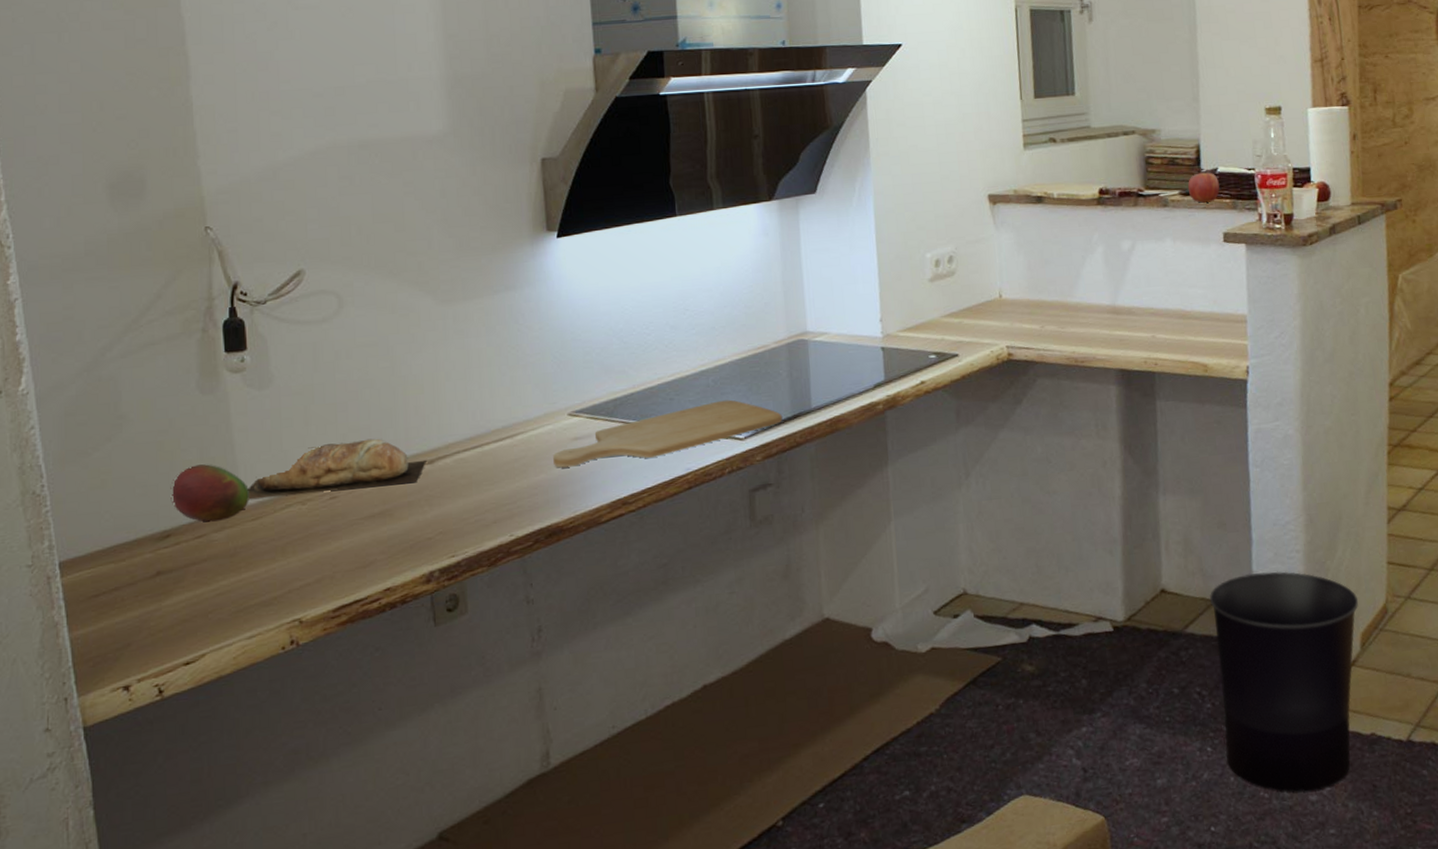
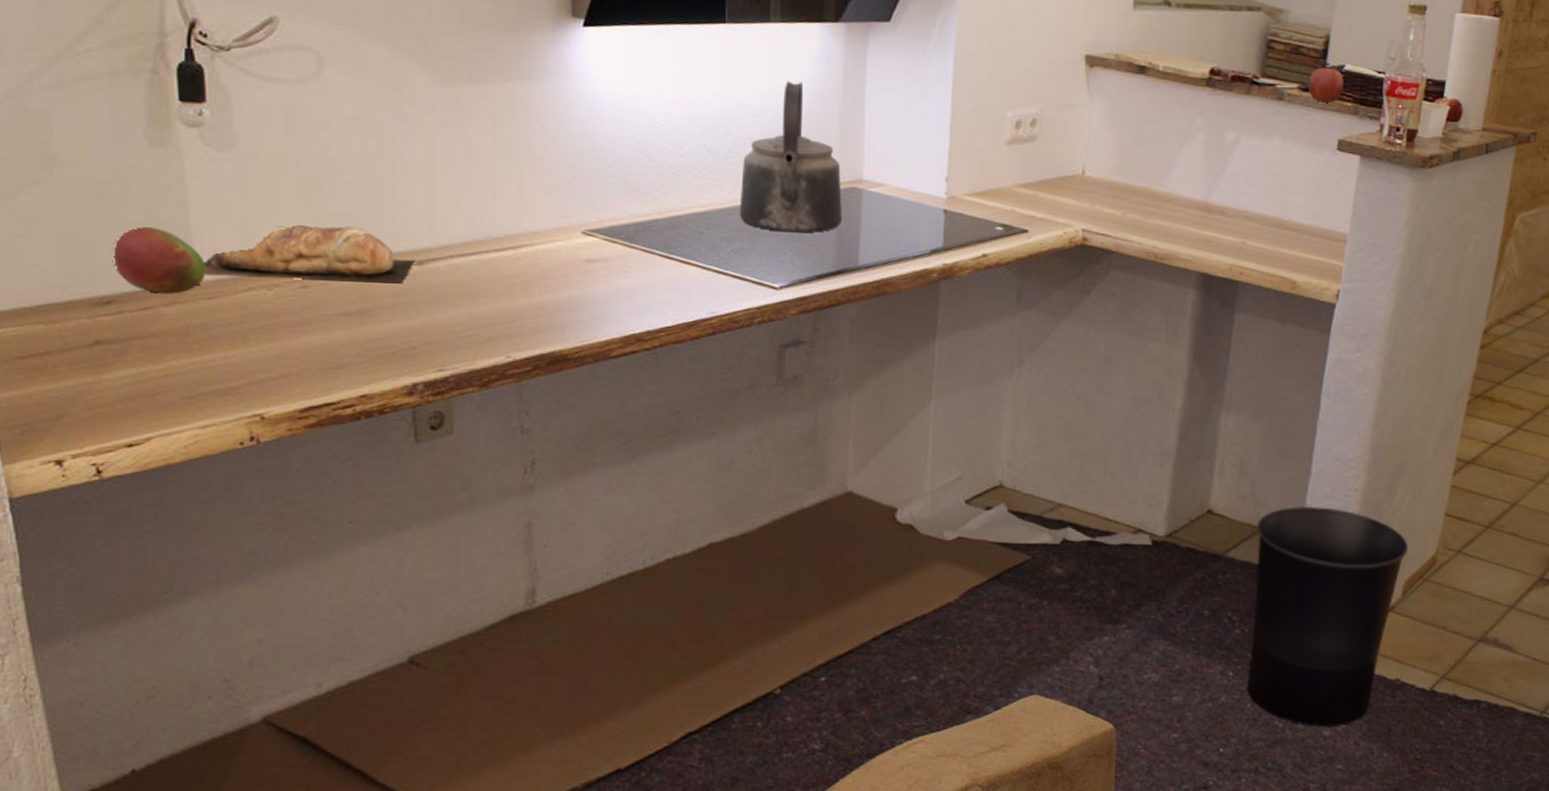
chopping board: present [553,399,783,468] -> none [561,242,825,294]
kettle: none [701,256,793,389] -> present [739,81,842,233]

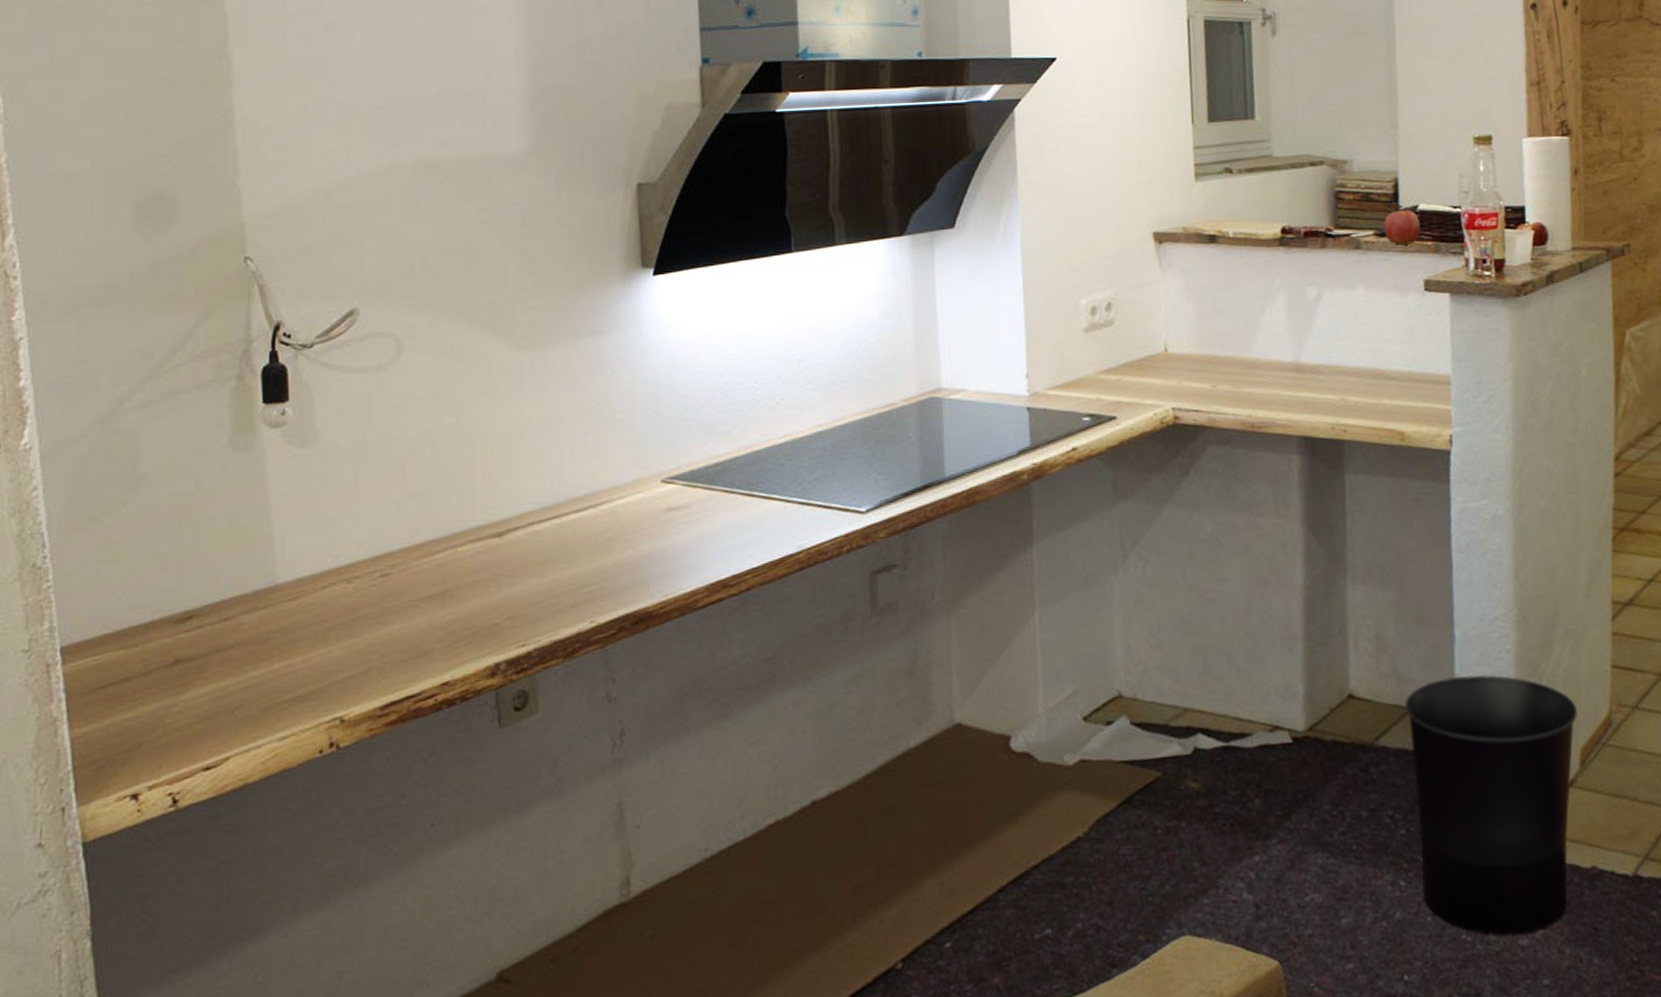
fruit: present [111,227,205,294] -> none [194,534,286,602]
bread loaf: present [204,225,416,284] -> none [284,506,496,577]
kettle: present [739,81,842,233] -> none [818,299,924,454]

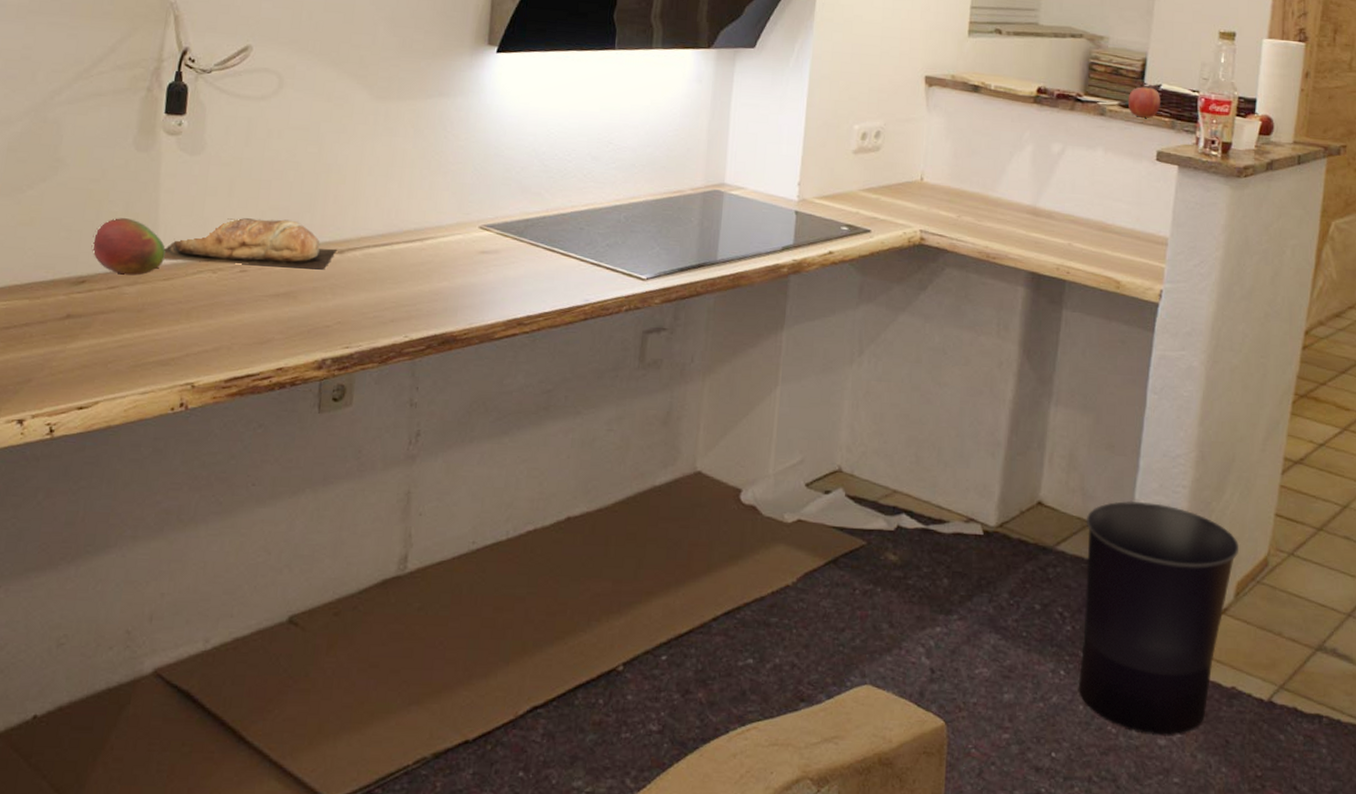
fruit: none [194,534,286,602] -> present [91,218,166,276]
bread loaf: none [284,506,496,577] -> present [163,218,338,270]

